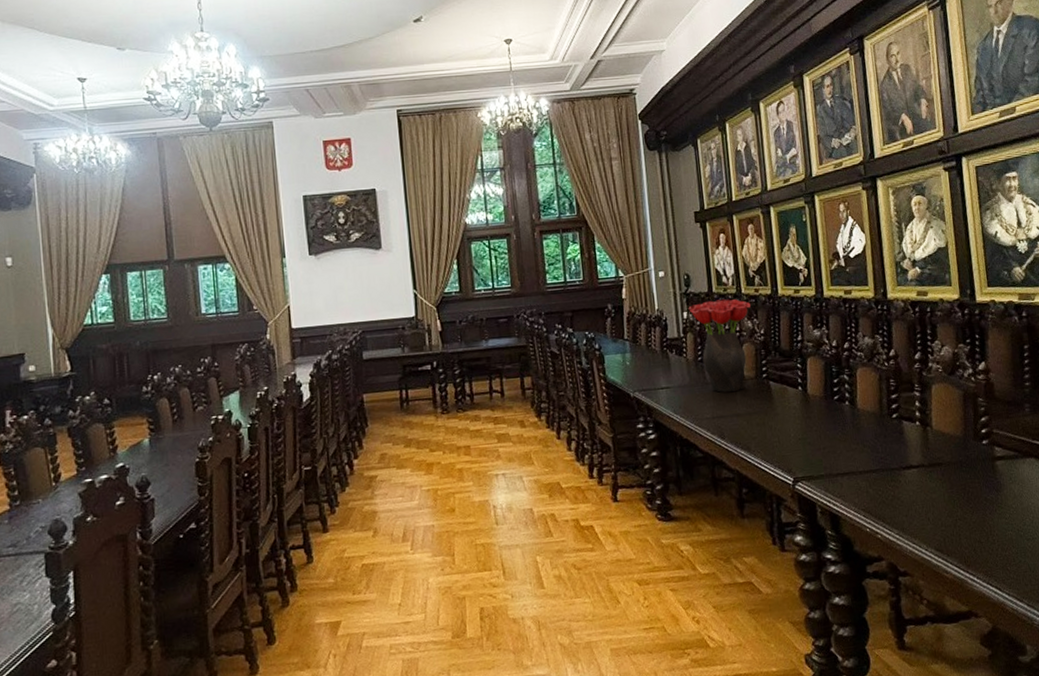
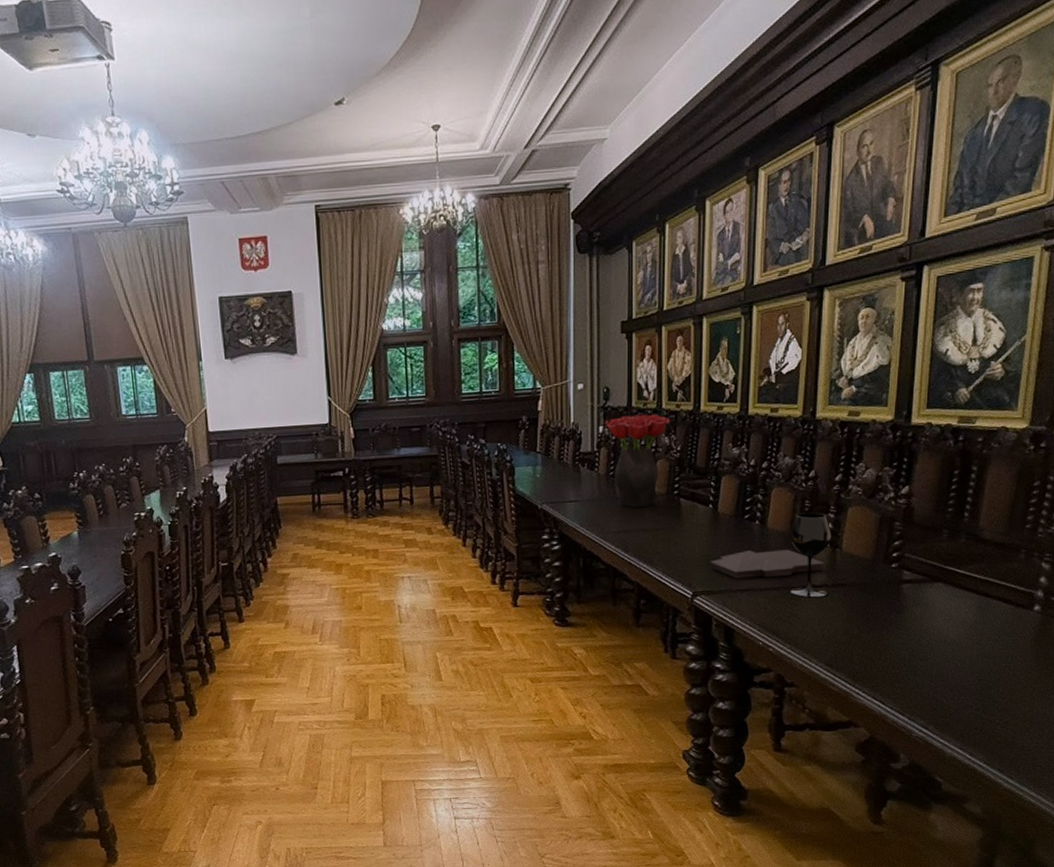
papers: none [807,429,919,462] -> present [711,549,825,579]
wineglass: none [880,391,926,479] -> present [790,512,832,598]

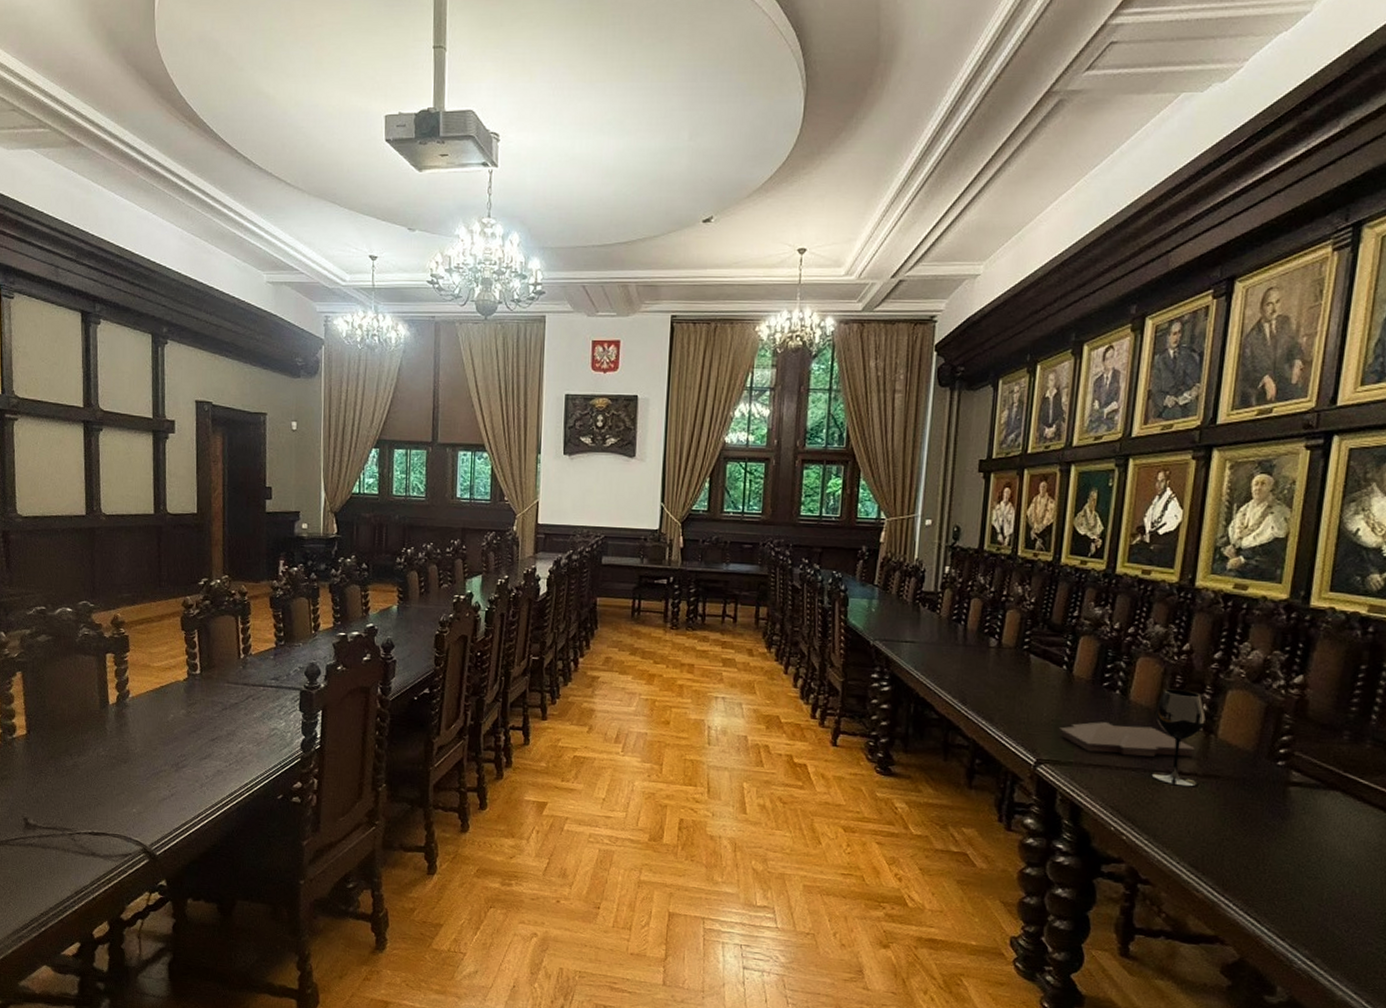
bouquet: present [605,414,670,508] -> none [952,558,1025,659]

